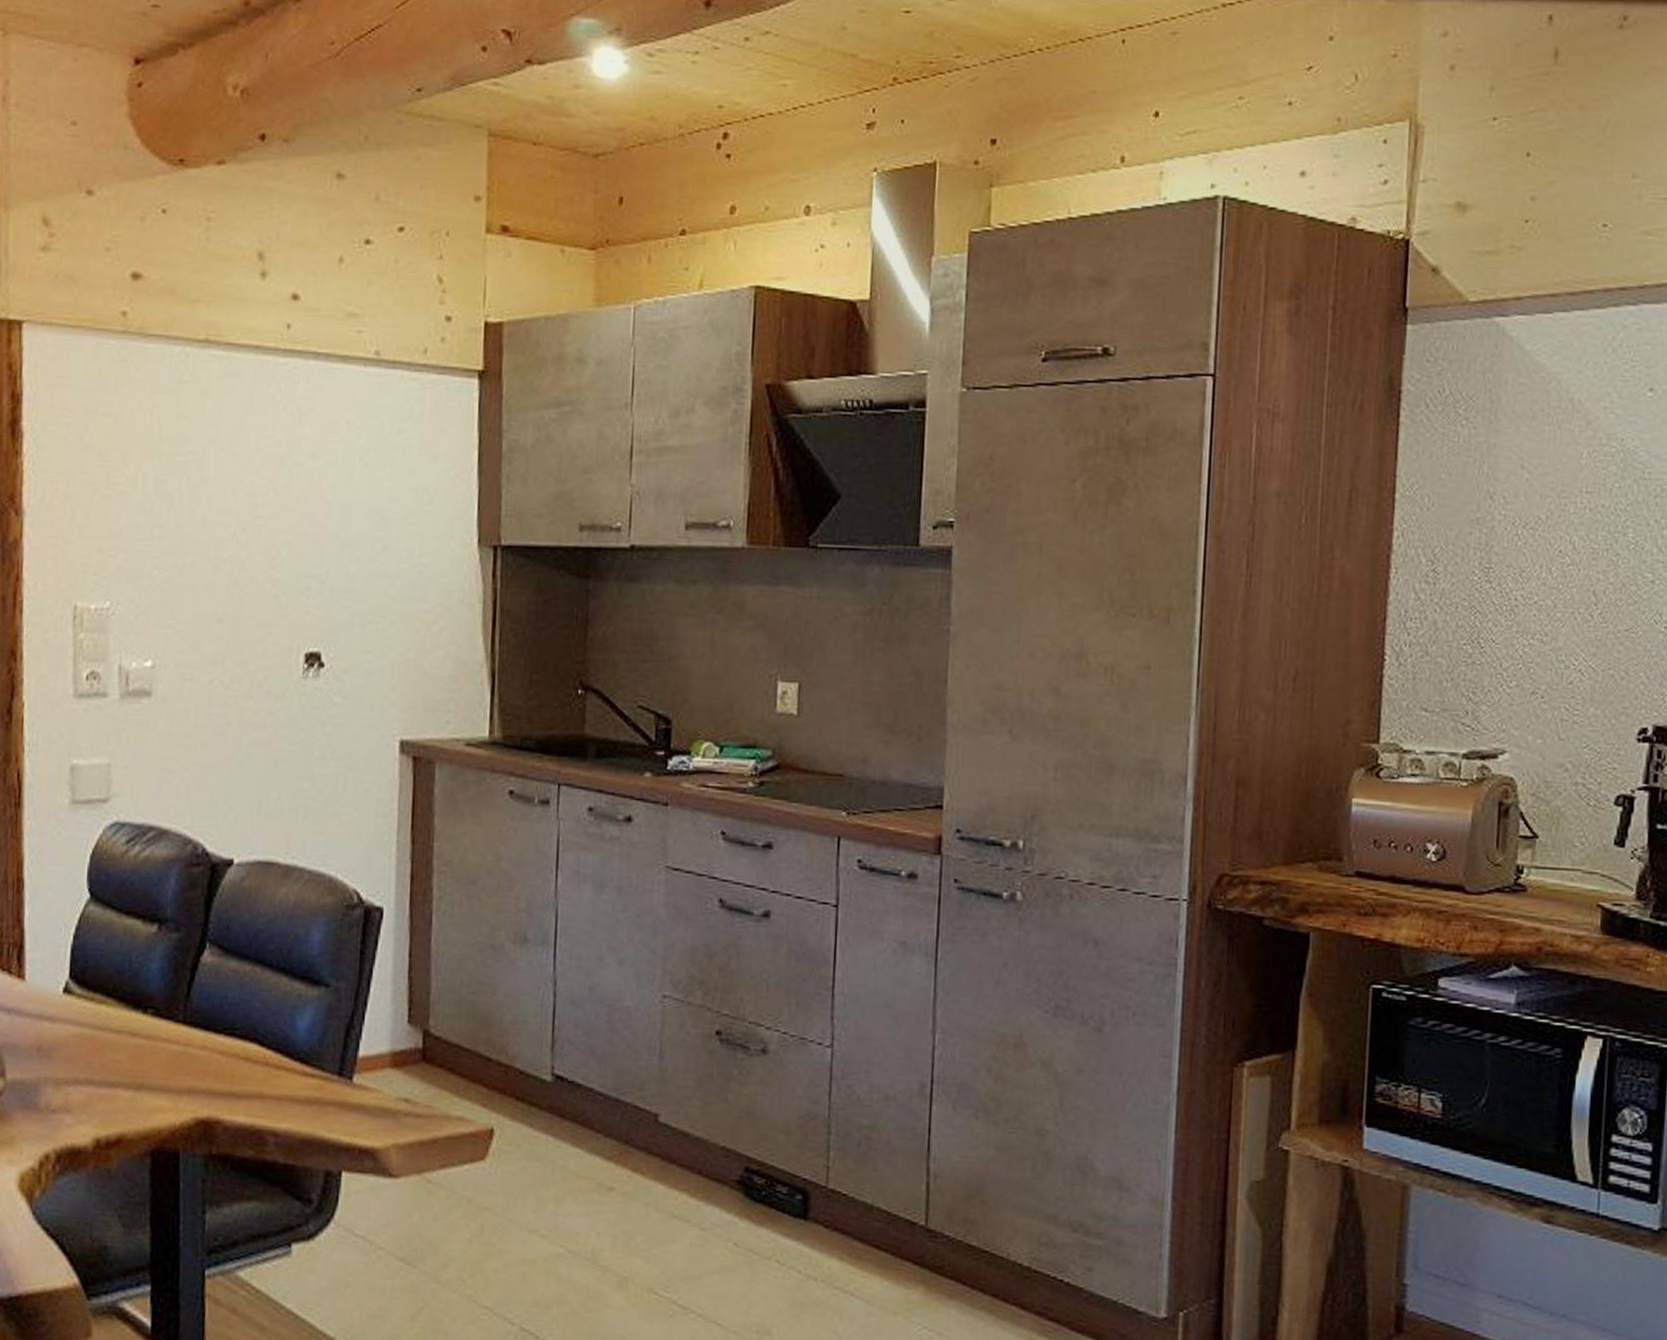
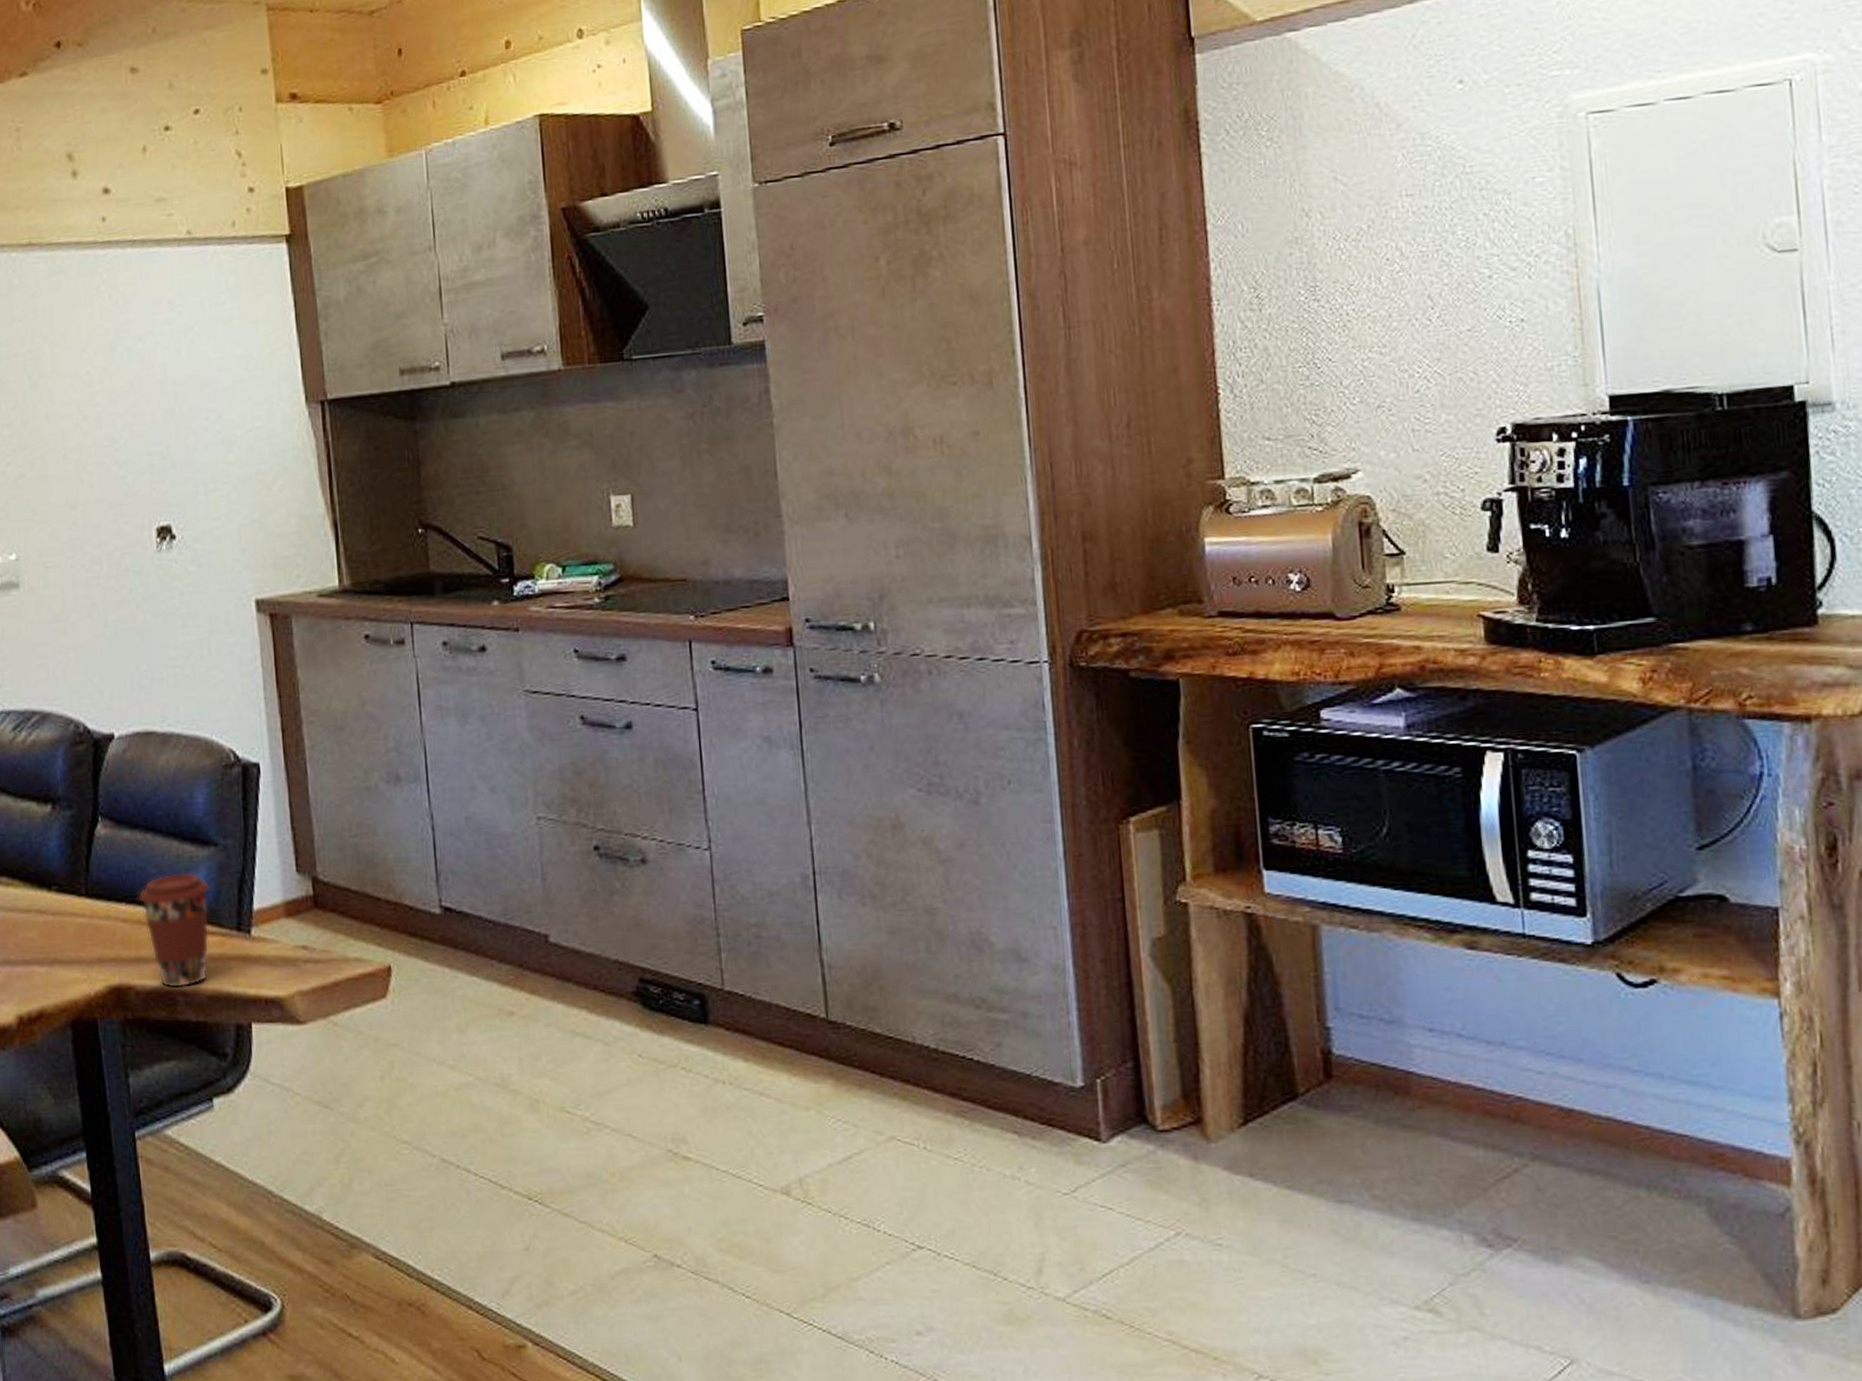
coffee cup: none [238,1009,317,1128] -> present [138,871,211,989]

